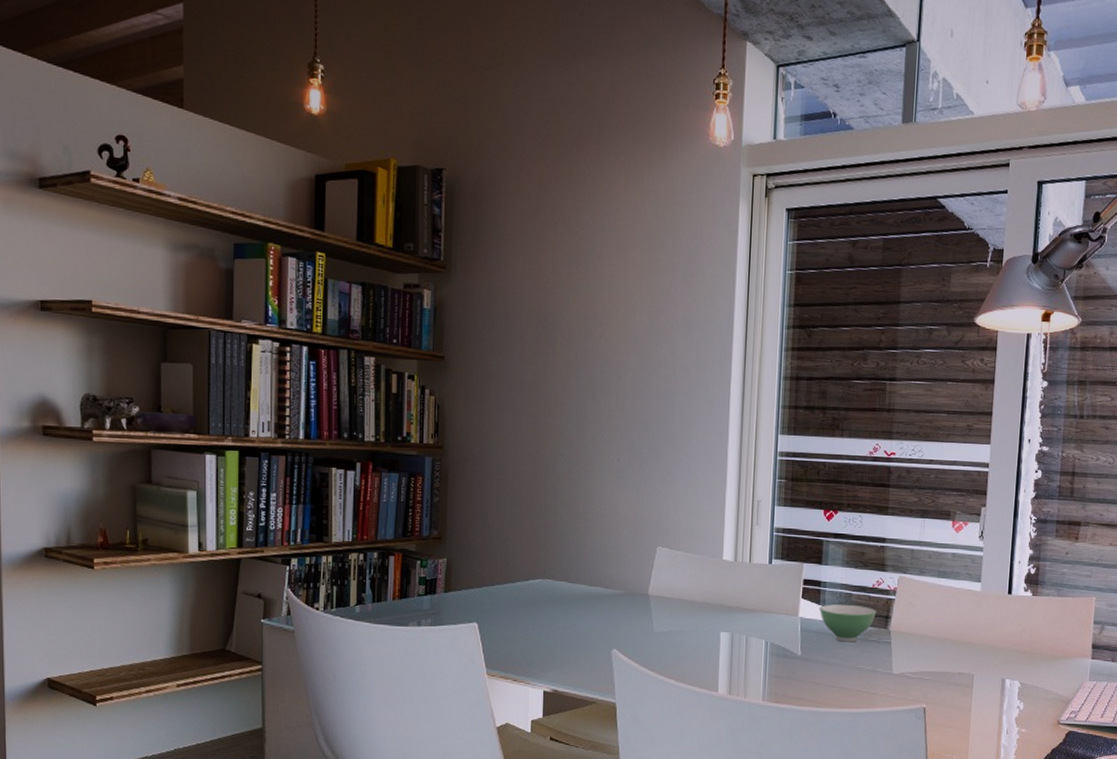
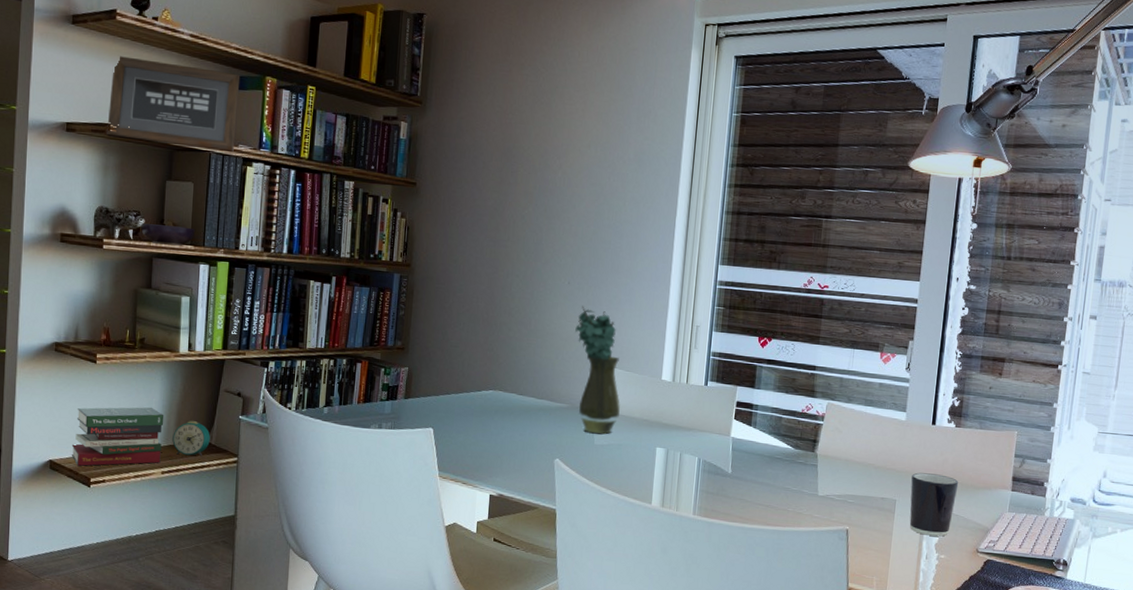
books: none [71,614,176,683] -> present [71,407,164,466]
picture frame: none [88,224,239,329] -> present [107,56,241,153]
alarm clock: none [187,626,230,666] -> present [172,420,210,457]
vase: none [627,484,680,621] -> present [575,306,620,435]
bowl: present [819,603,877,642] -> none [750,426,805,464]
mug: none [988,645,1038,710] -> present [909,472,959,537]

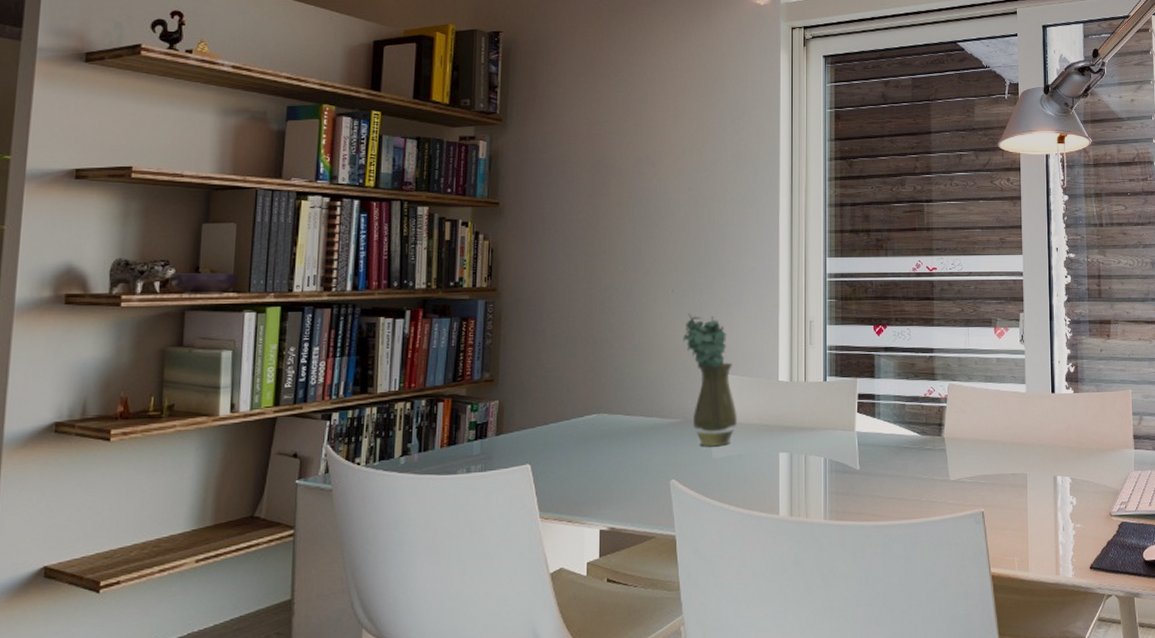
books: present [71,407,164,466] -> none [74,484,200,568]
picture frame: present [107,56,241,153] -> none [127,93,292,187]
alarm clock: present [172,420,210,457] -> none [210,493,259,537]
mug: present [909,472,959,537] -> none [1038,442,1084,506]

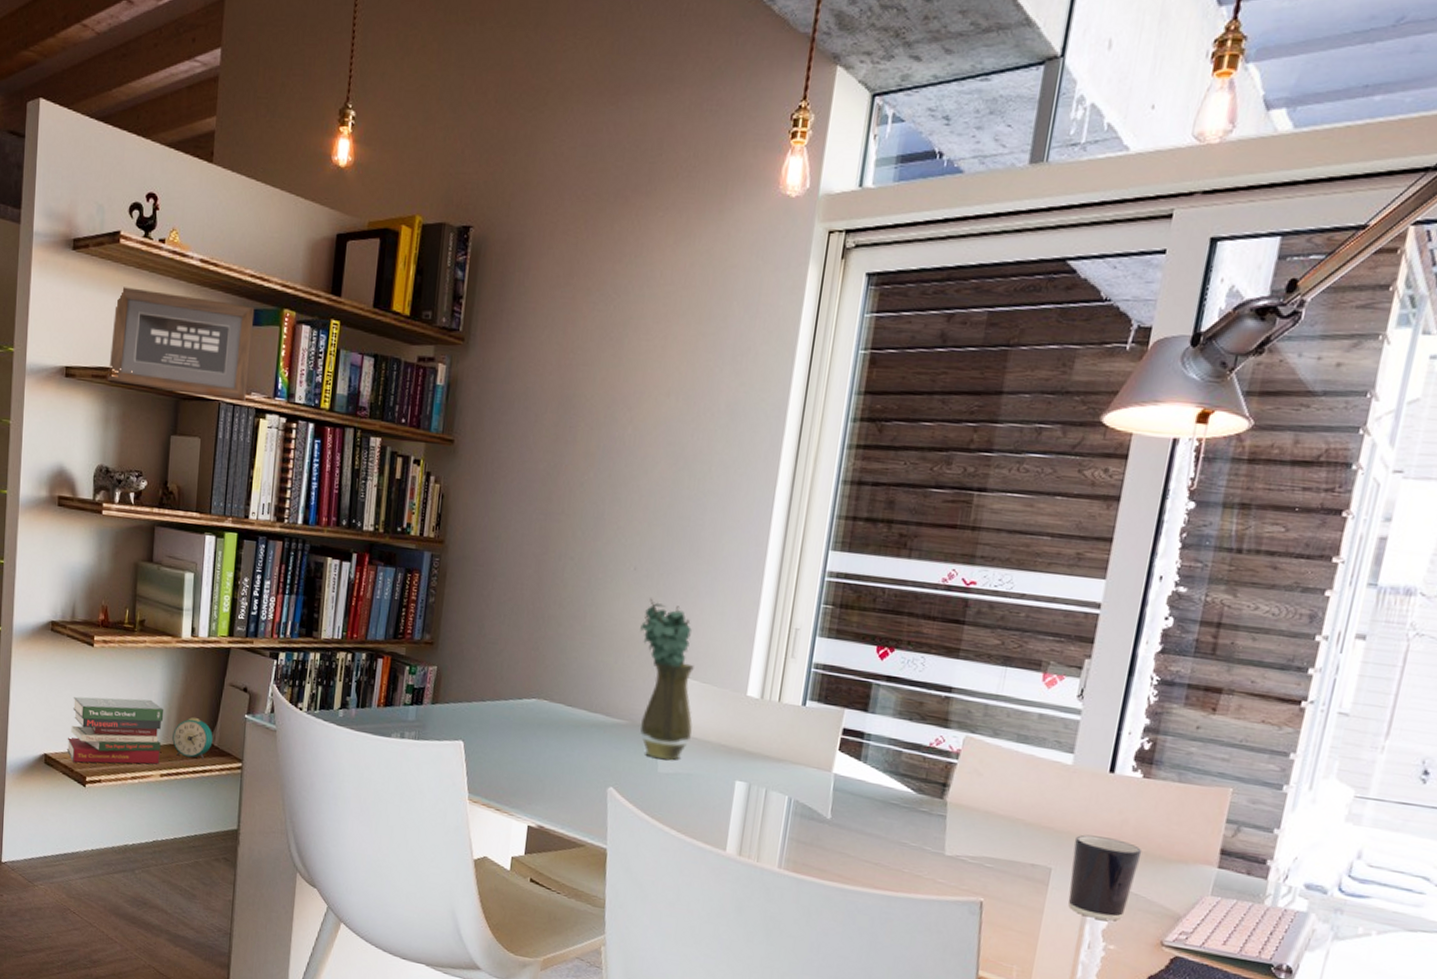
books: none [74,484,200,568] -> present [66,696,164,765]
picture frame: none [127,93,292,187] -> present [108,287,255,402]
bowl: present [169,273,239,295] -> none [142,485,202,513]
alarm clock: none [210,493,259,537] -> present [172,717,213,760]
mug: none [1038,442,1084,506] -> present [1068,834,1142,921]

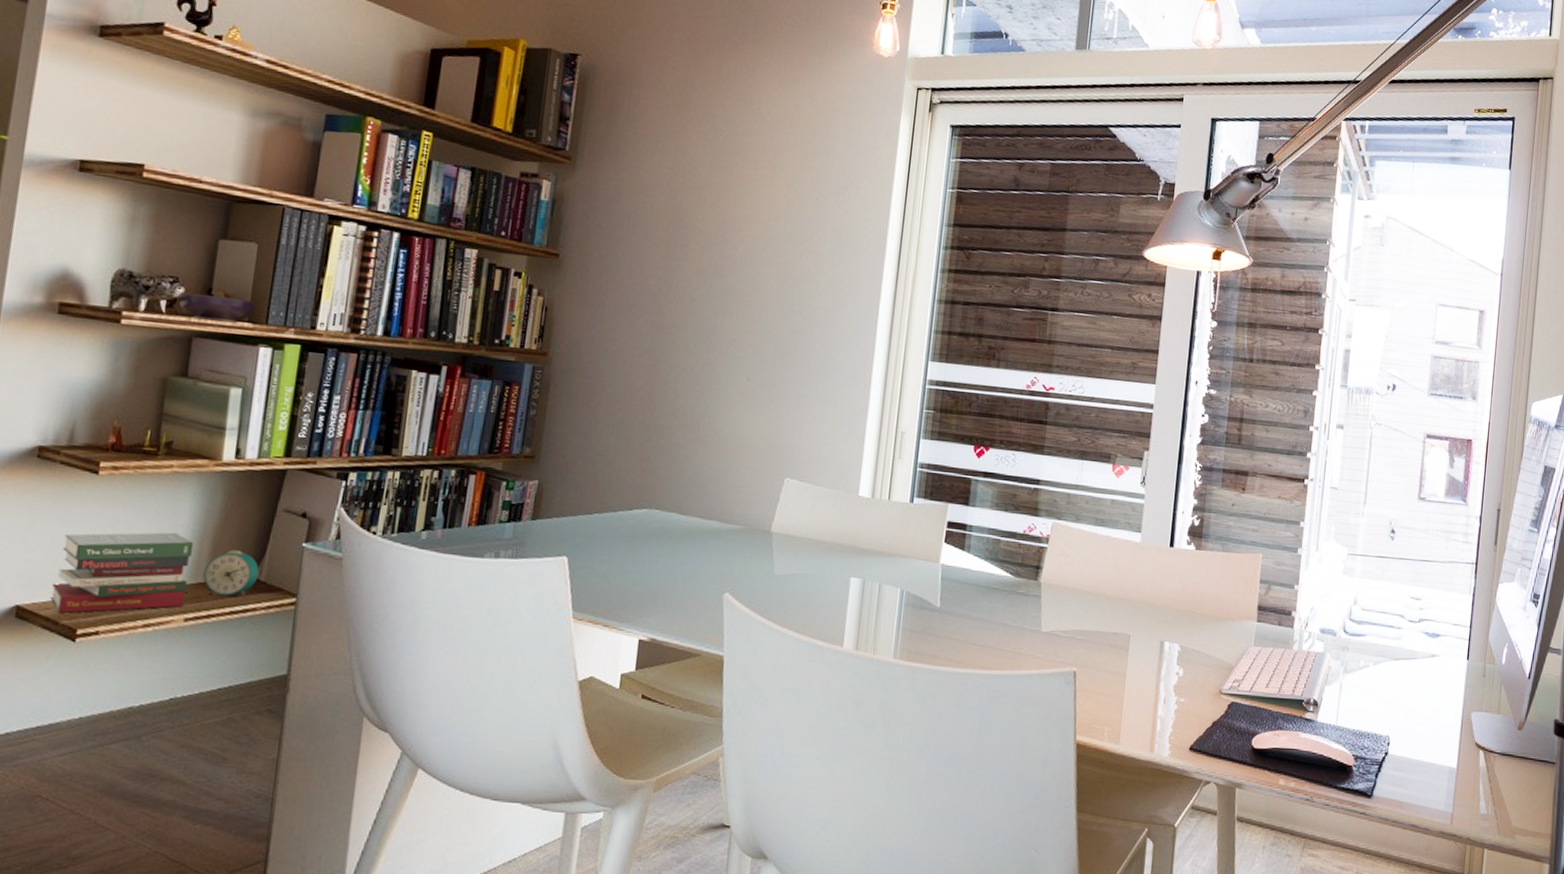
picture frame: present [108,287,255,402] -> none [138,80,332,208]
bowl: none [142,485,202,513] -> present [177,292,257,323]
vase: present [639,598,694,761] -> none [754,407,808,563]
mug: present [1068,834,1142,921] -> none [1145,602,1200,677]

